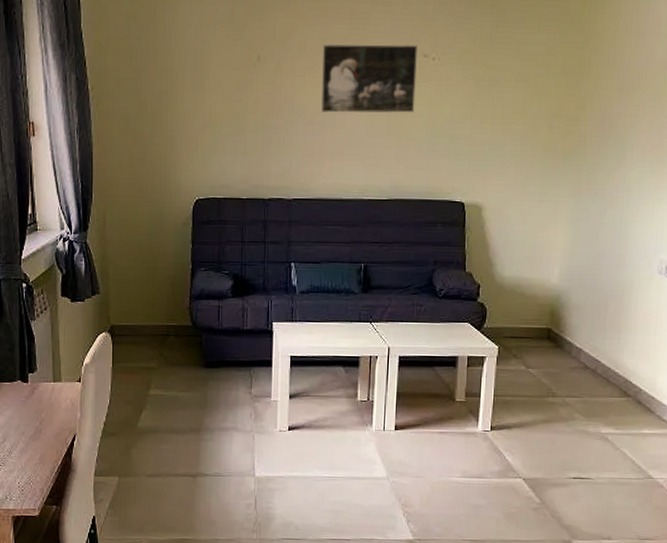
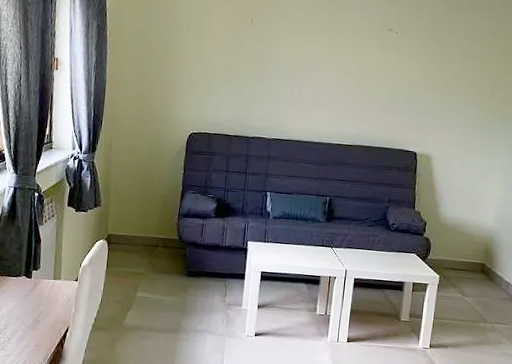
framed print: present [321,43,417,114] -> none [301,14,384,76]

